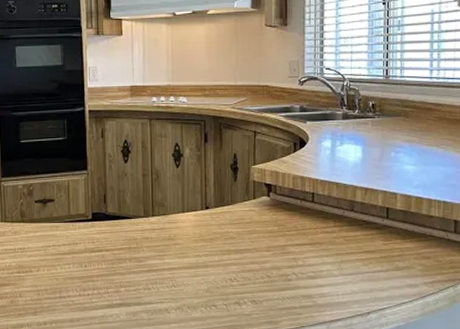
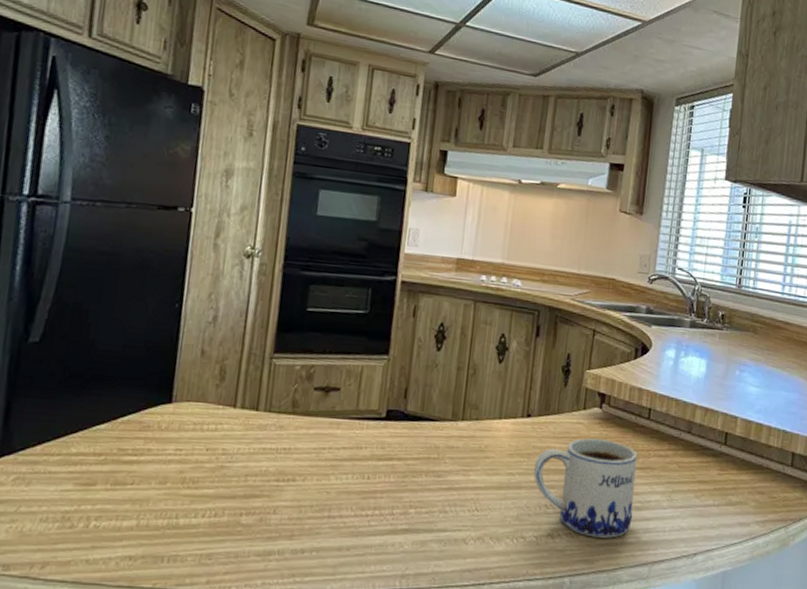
mug: none [216,221,308,303] -> present [533,438,638,538]

